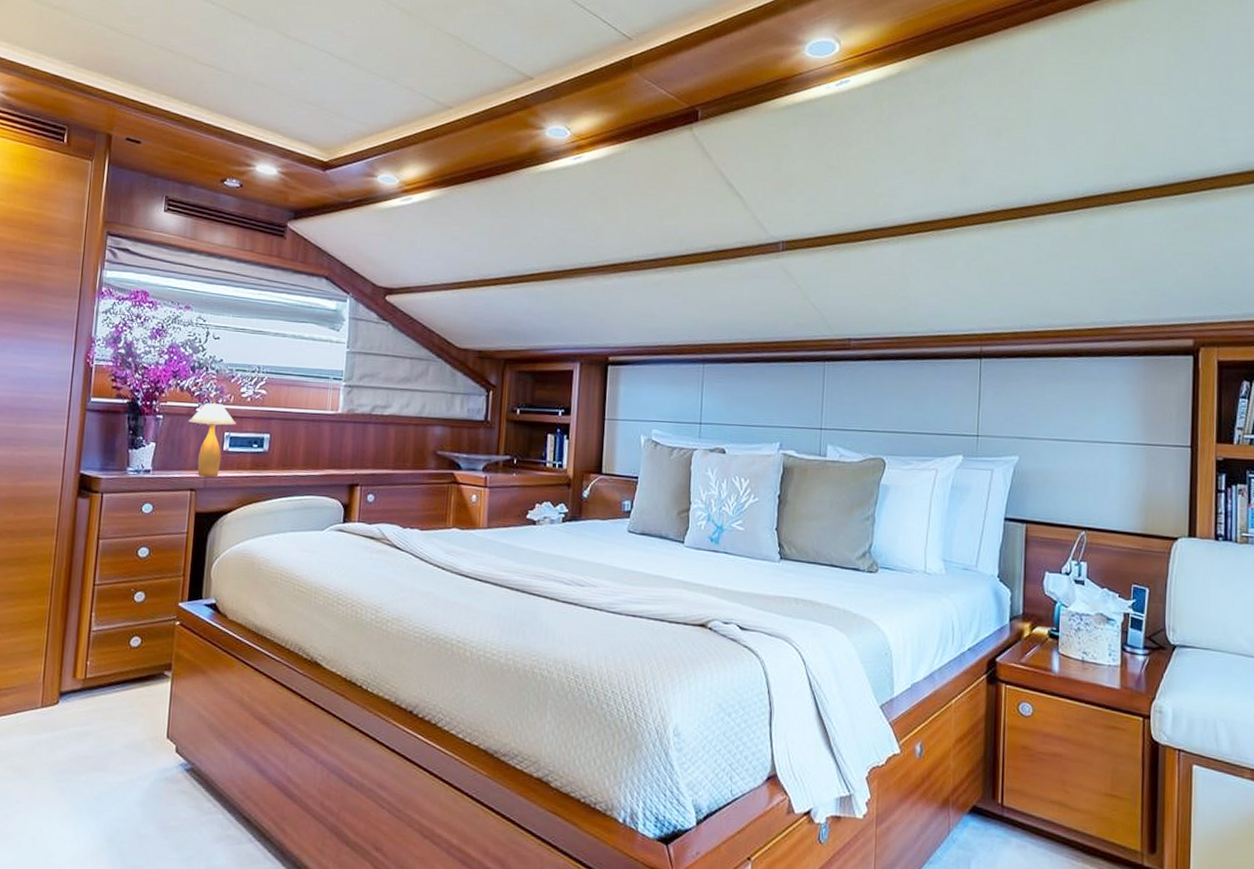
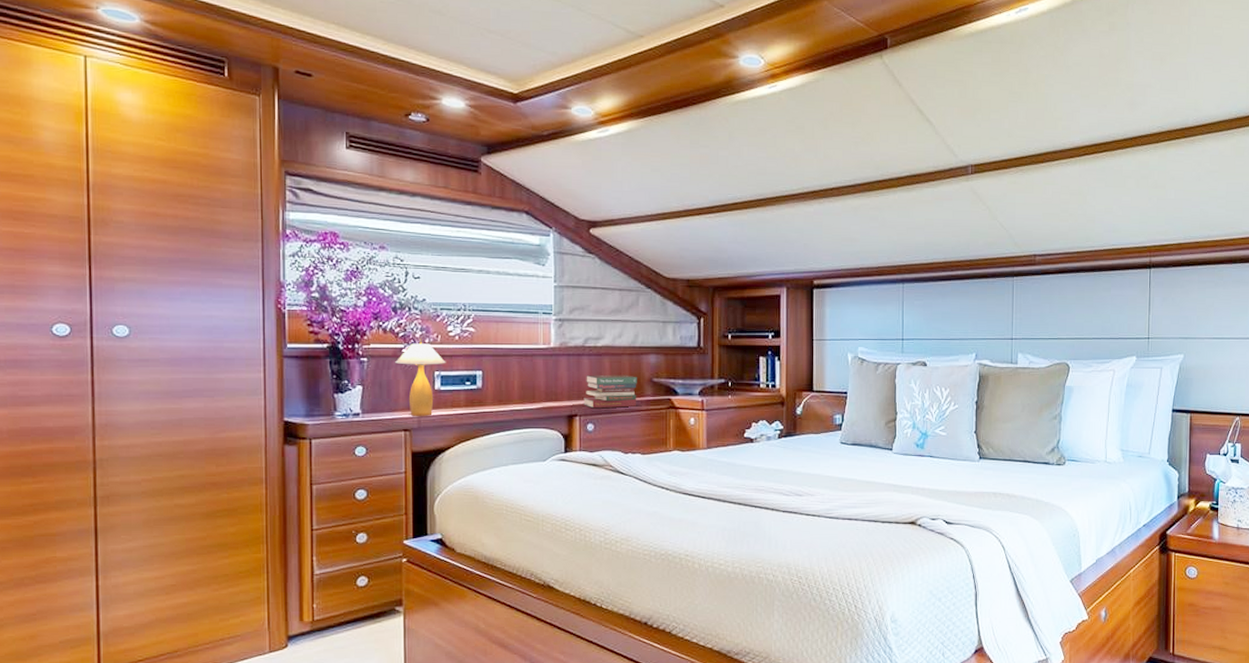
books: none [366,444,421,480] -> present [583,374,637,409]

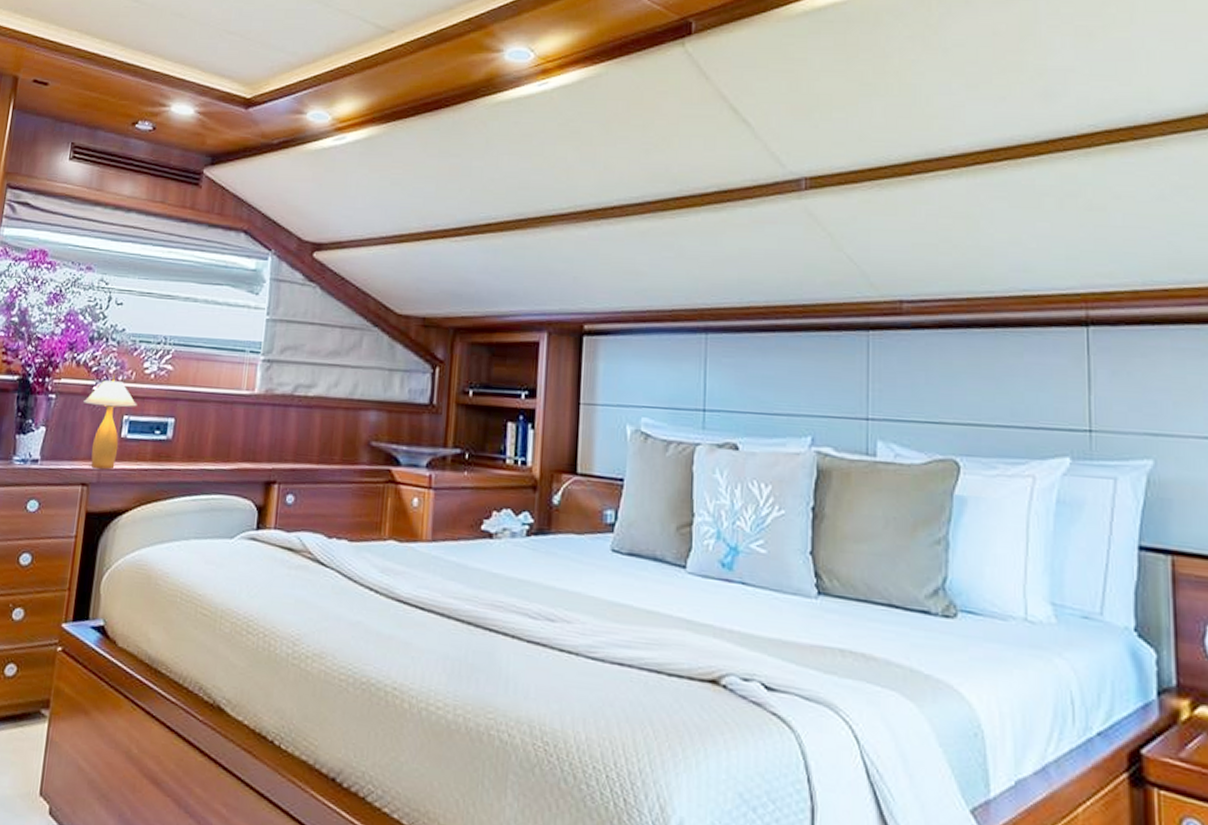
books: present [583,374,637,409] -> none [285,432,352,477]

